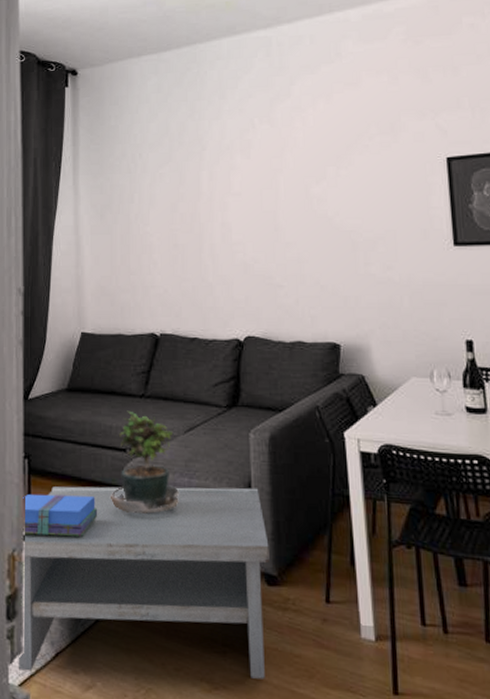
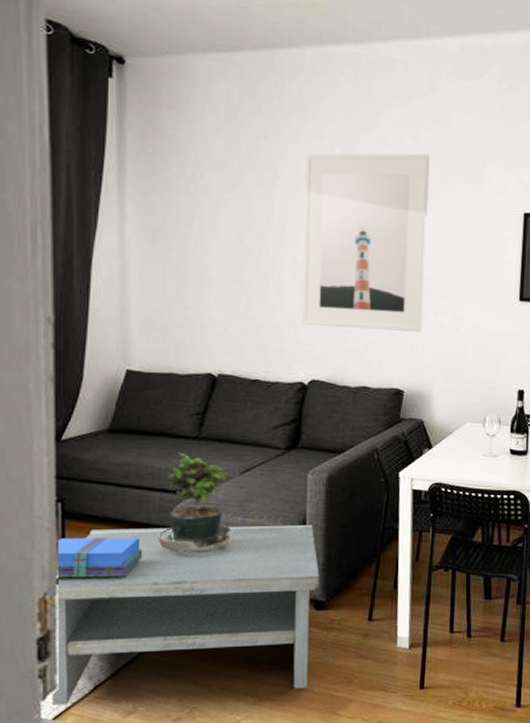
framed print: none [228,114,354,285] -> present [302,153,430,333]

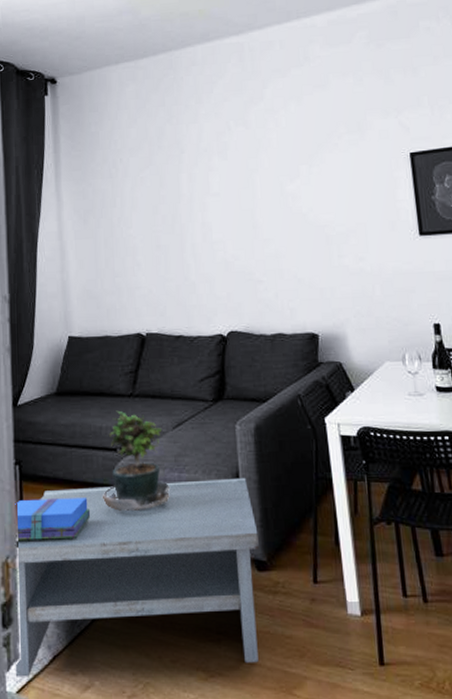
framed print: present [302,153,430,333] -> none [205,115,329,280]

